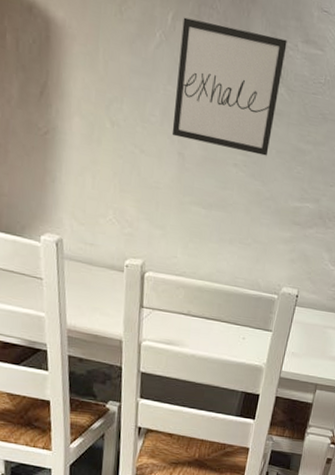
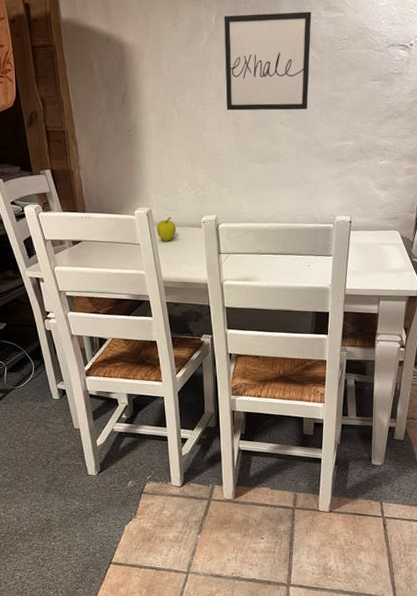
fruit: none [66,252,92,282] -> present [156,217,177,241]

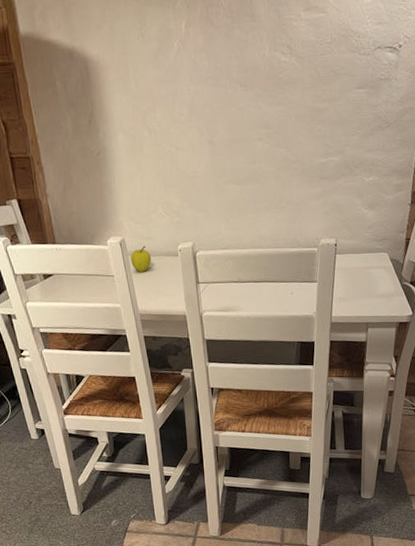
wall art: present [224,12,312,111] -> none [194,13,290,128]

